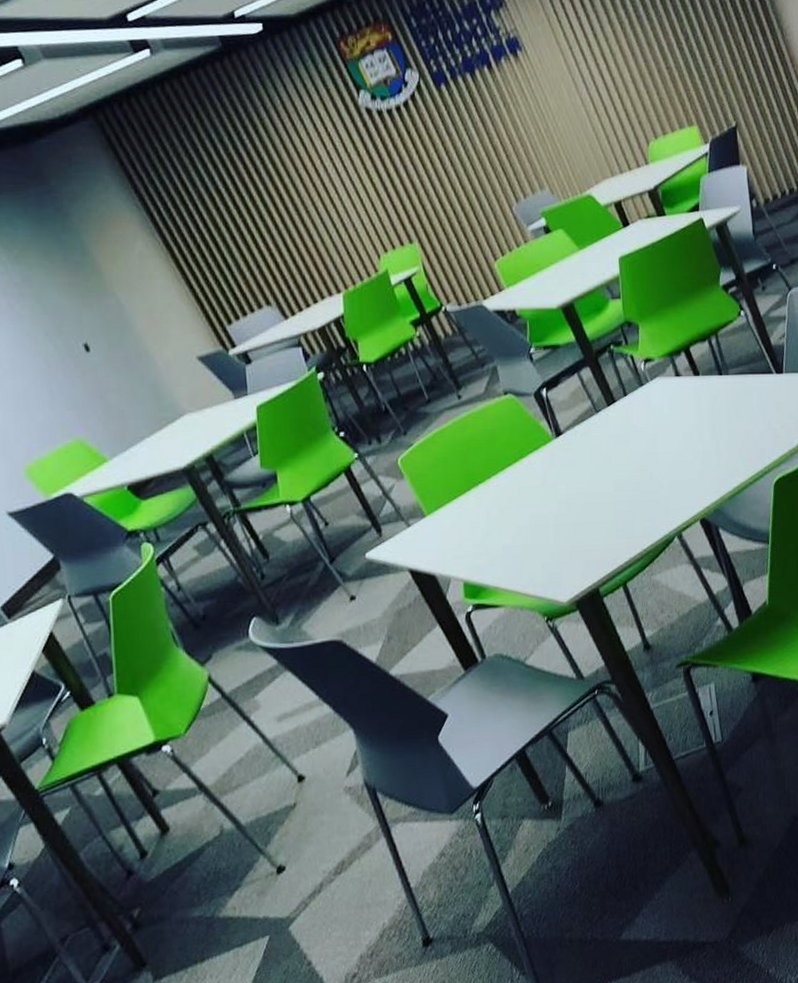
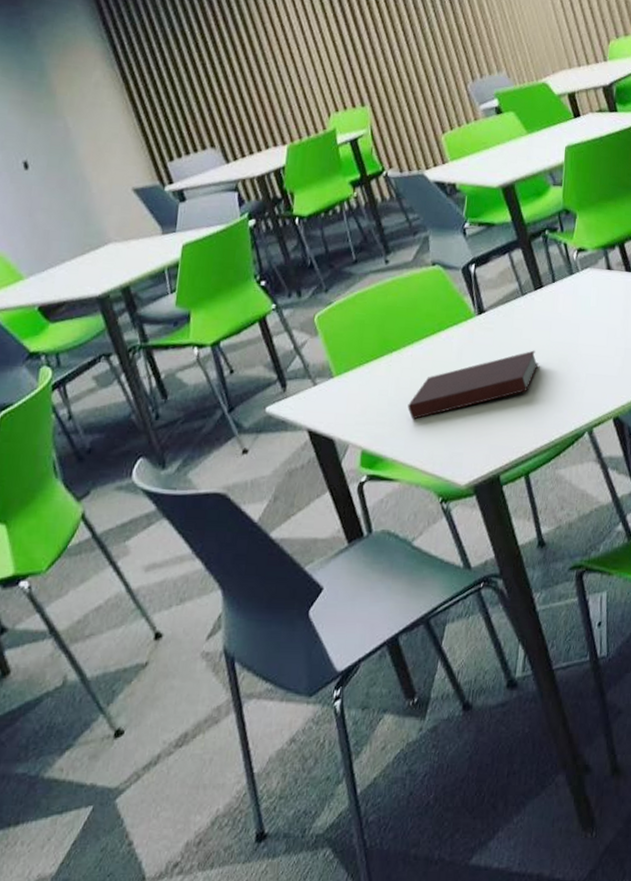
notebook: none [501,465,622,547] -> present [407,350,539,420]

